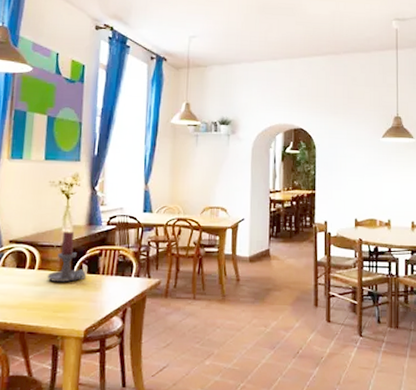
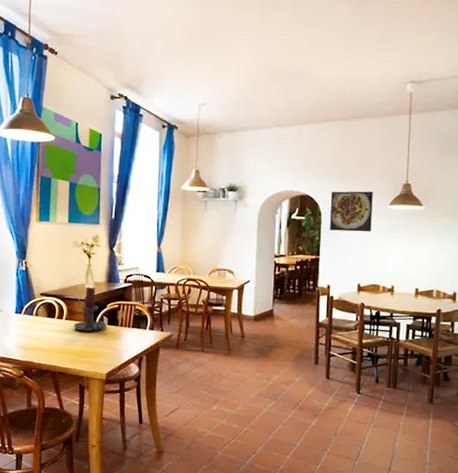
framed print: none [324,124,366,166] -> present [330,191,373,232]

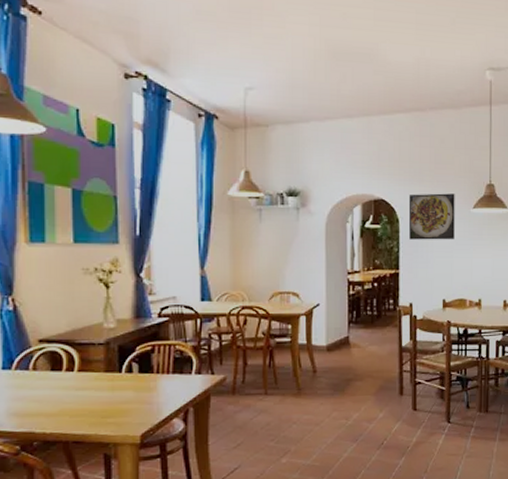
candle holder: present [73,287,106,331] -> none [90,326,137,384]

